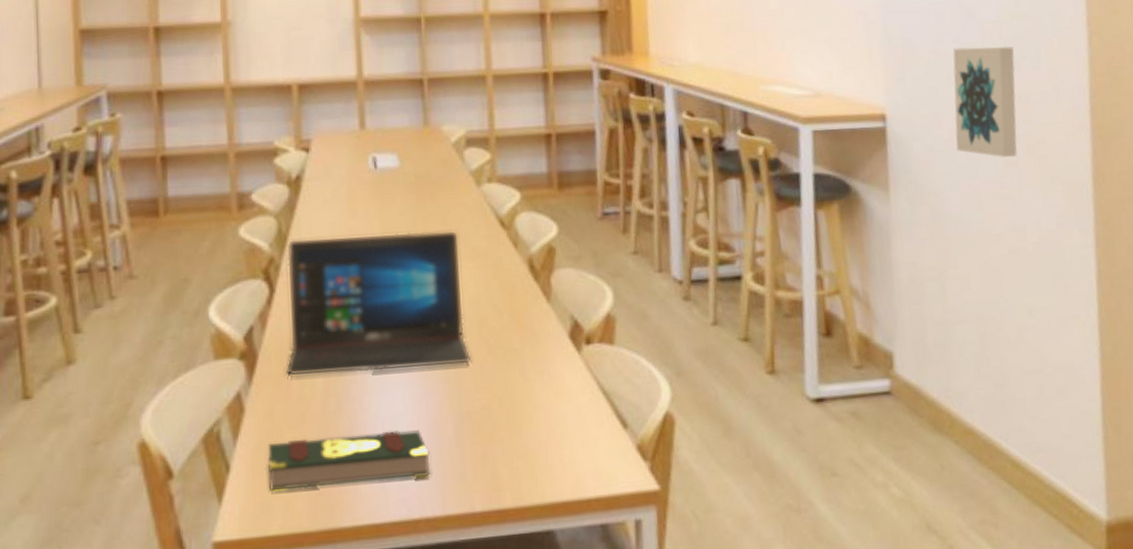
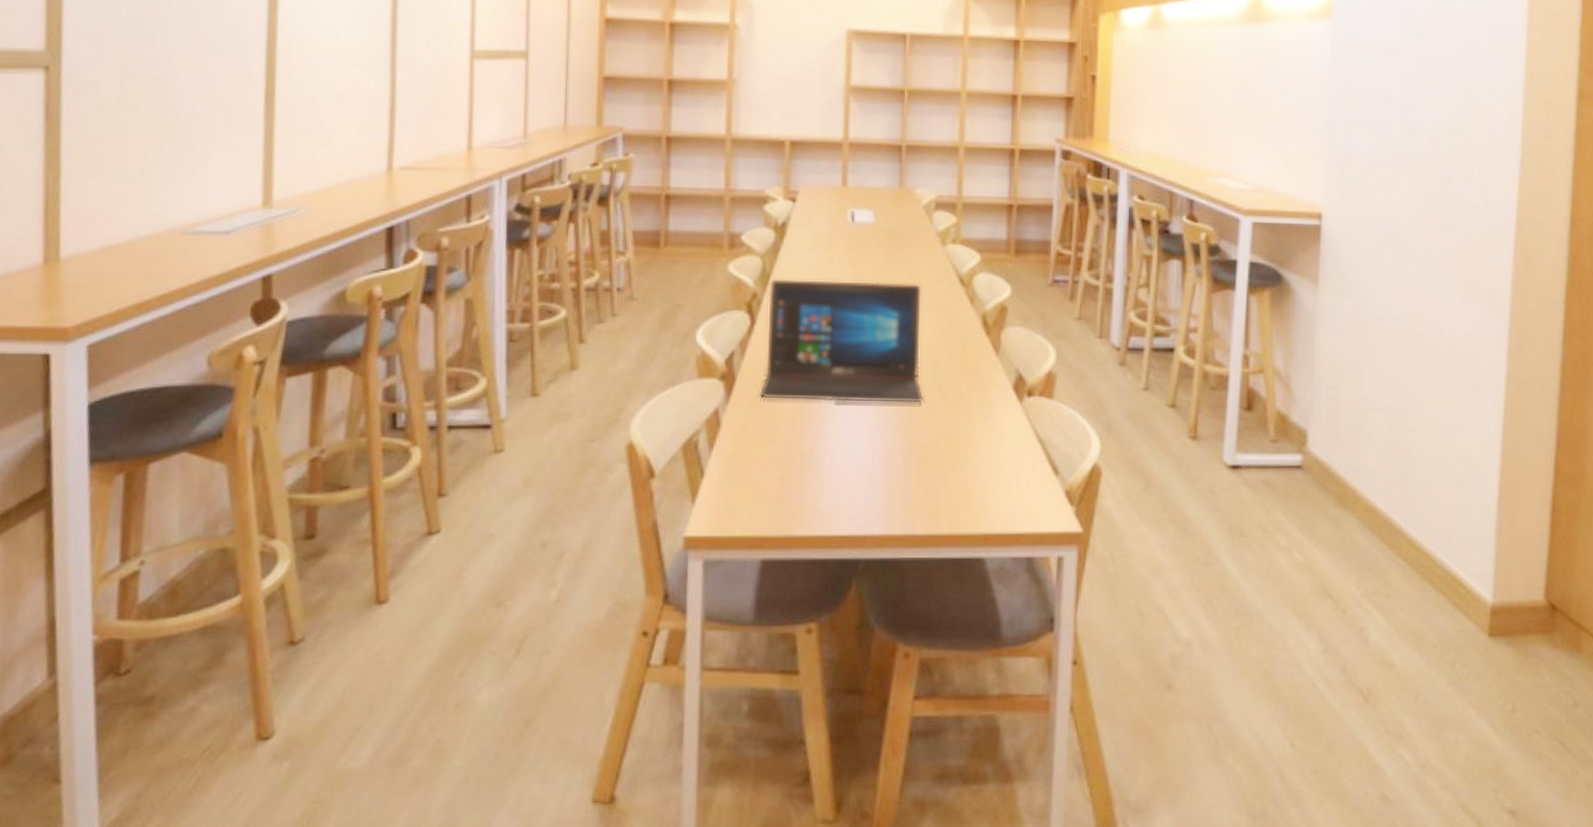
book: present [267,430,430,492] -> none [736,454,880,499]
wall art: present [953,46,1017,157] -> none [1385,158,1448,262]

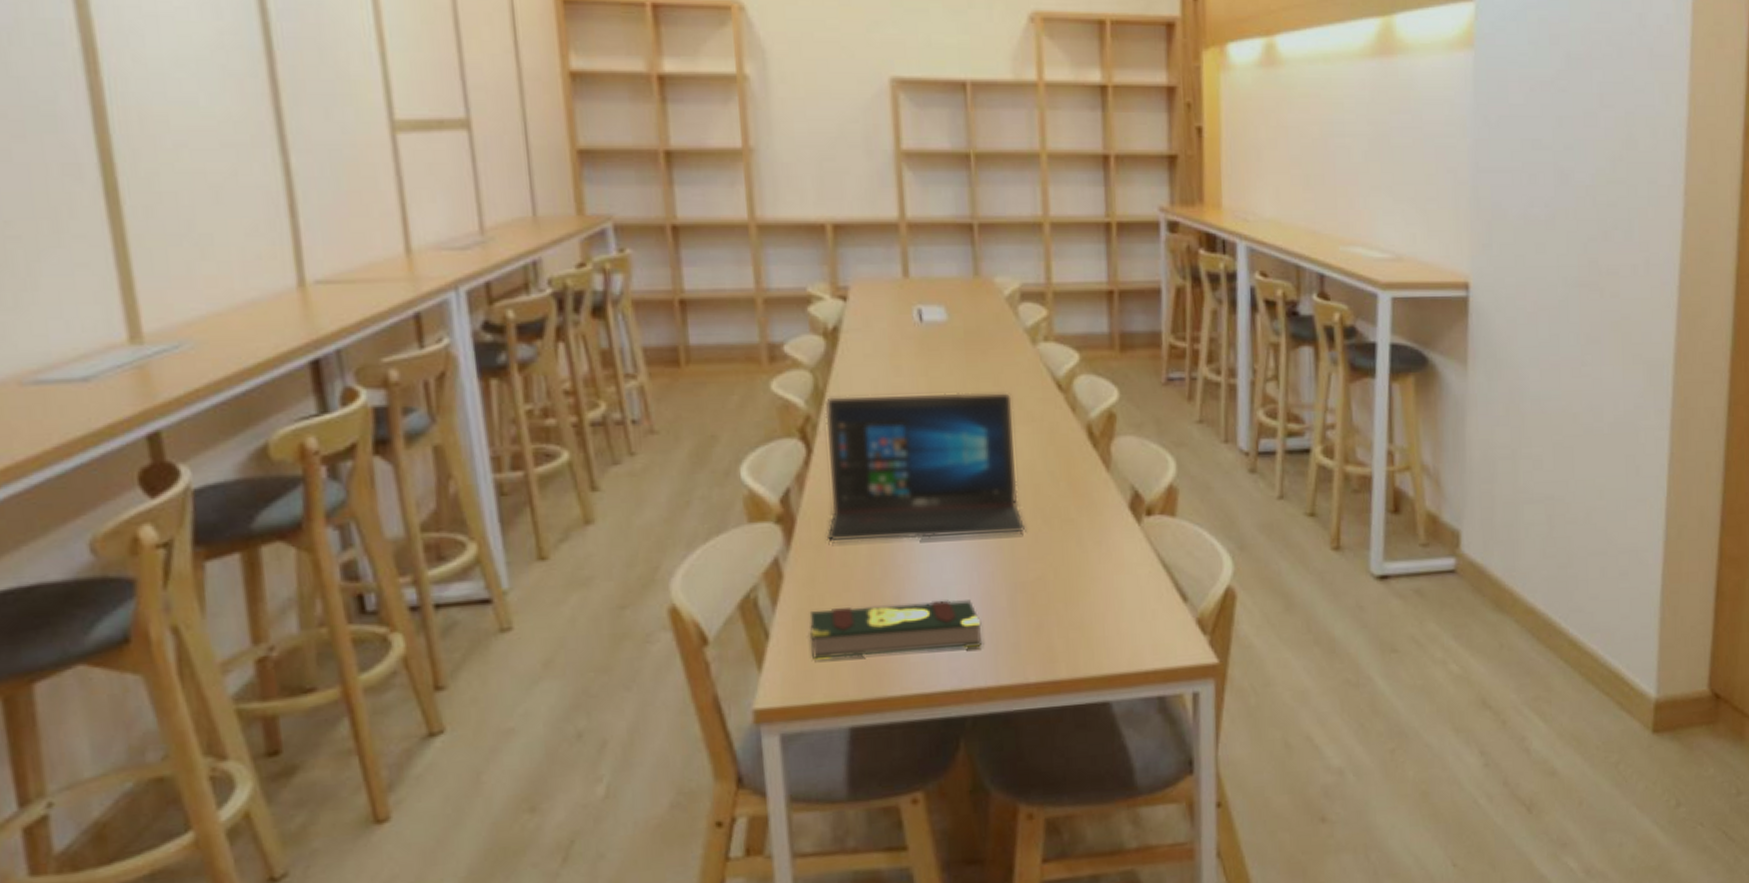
book: none [736,454,880,499] -> present [809,600,982,660]

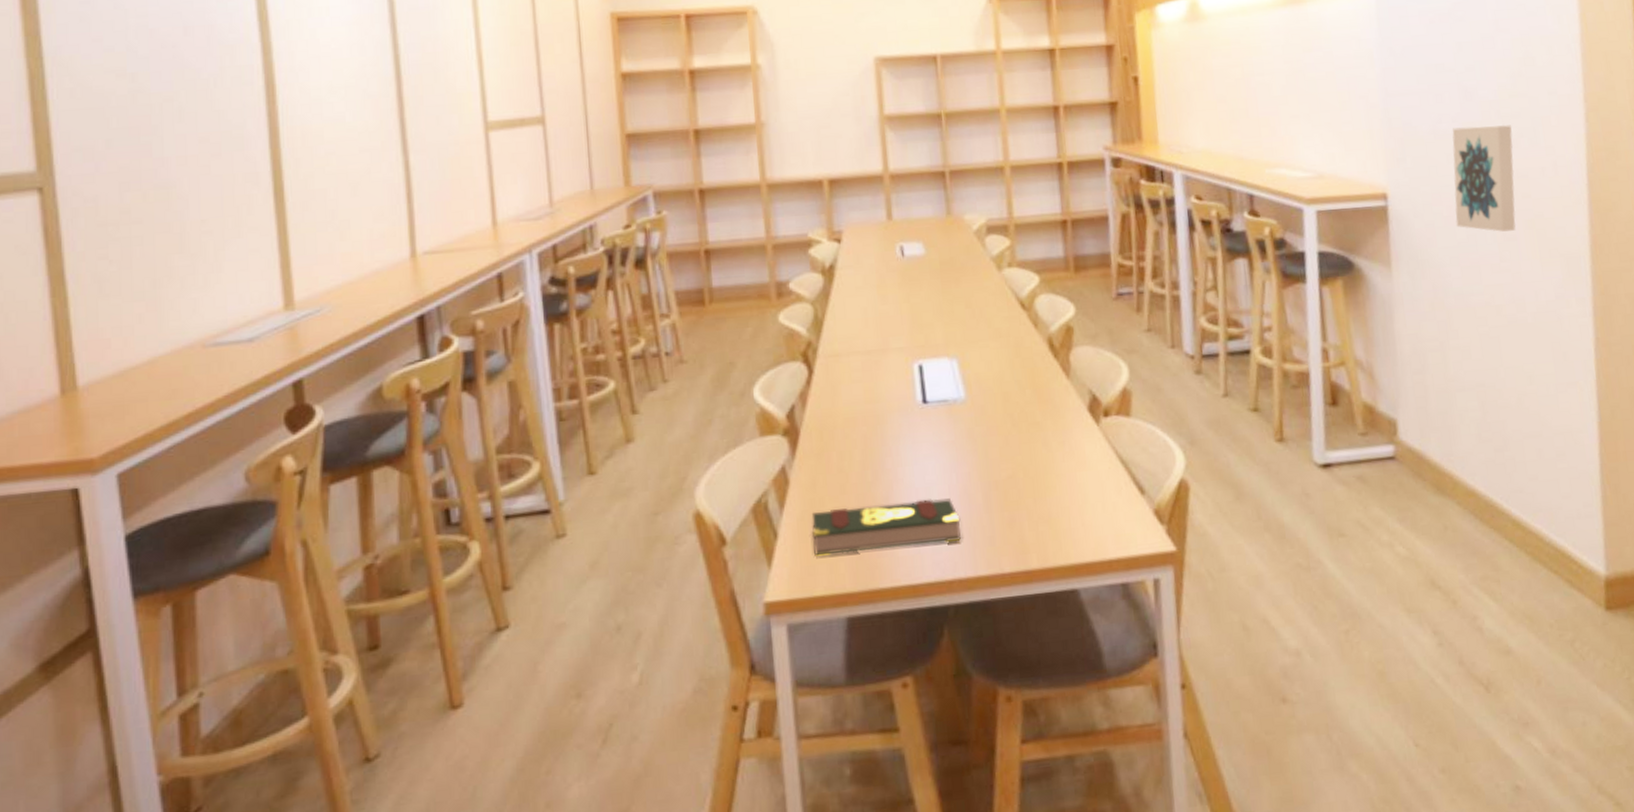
laptop: present [825,391,1026,542] -> none [823,312,998,450]
wall art: none [1539,213,1606,333] -> present [1452,124,1516,232]

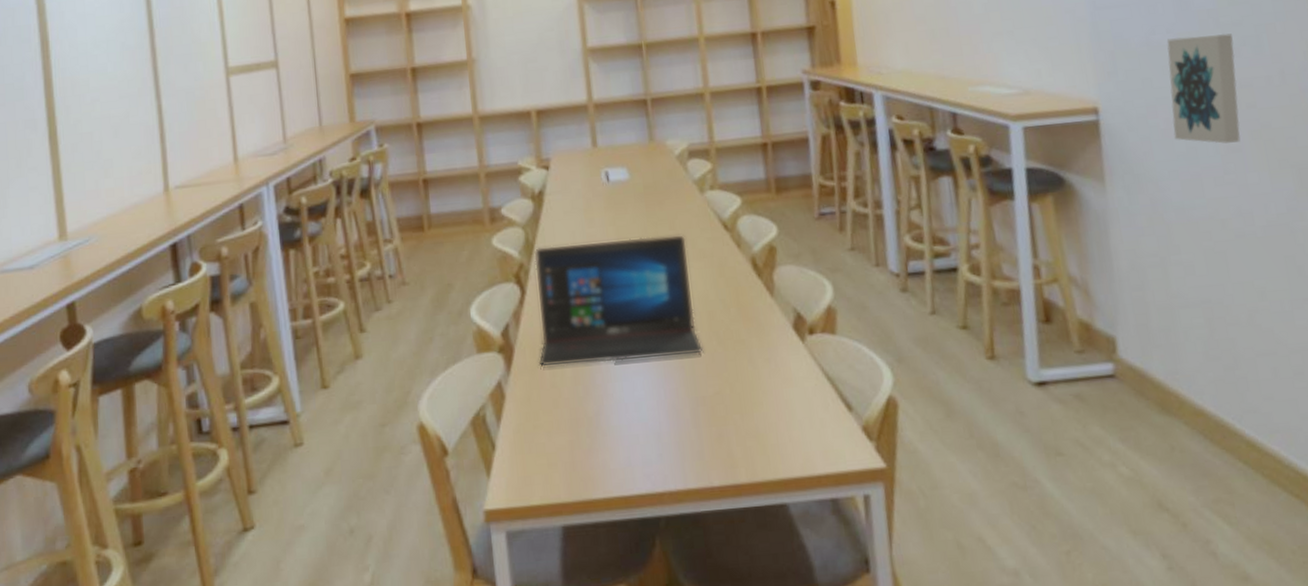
book: present [811,498,961,556] -> none [526,413,670,467]
laptop: none [823,312,998,450] -> present [534,234,704,366]

